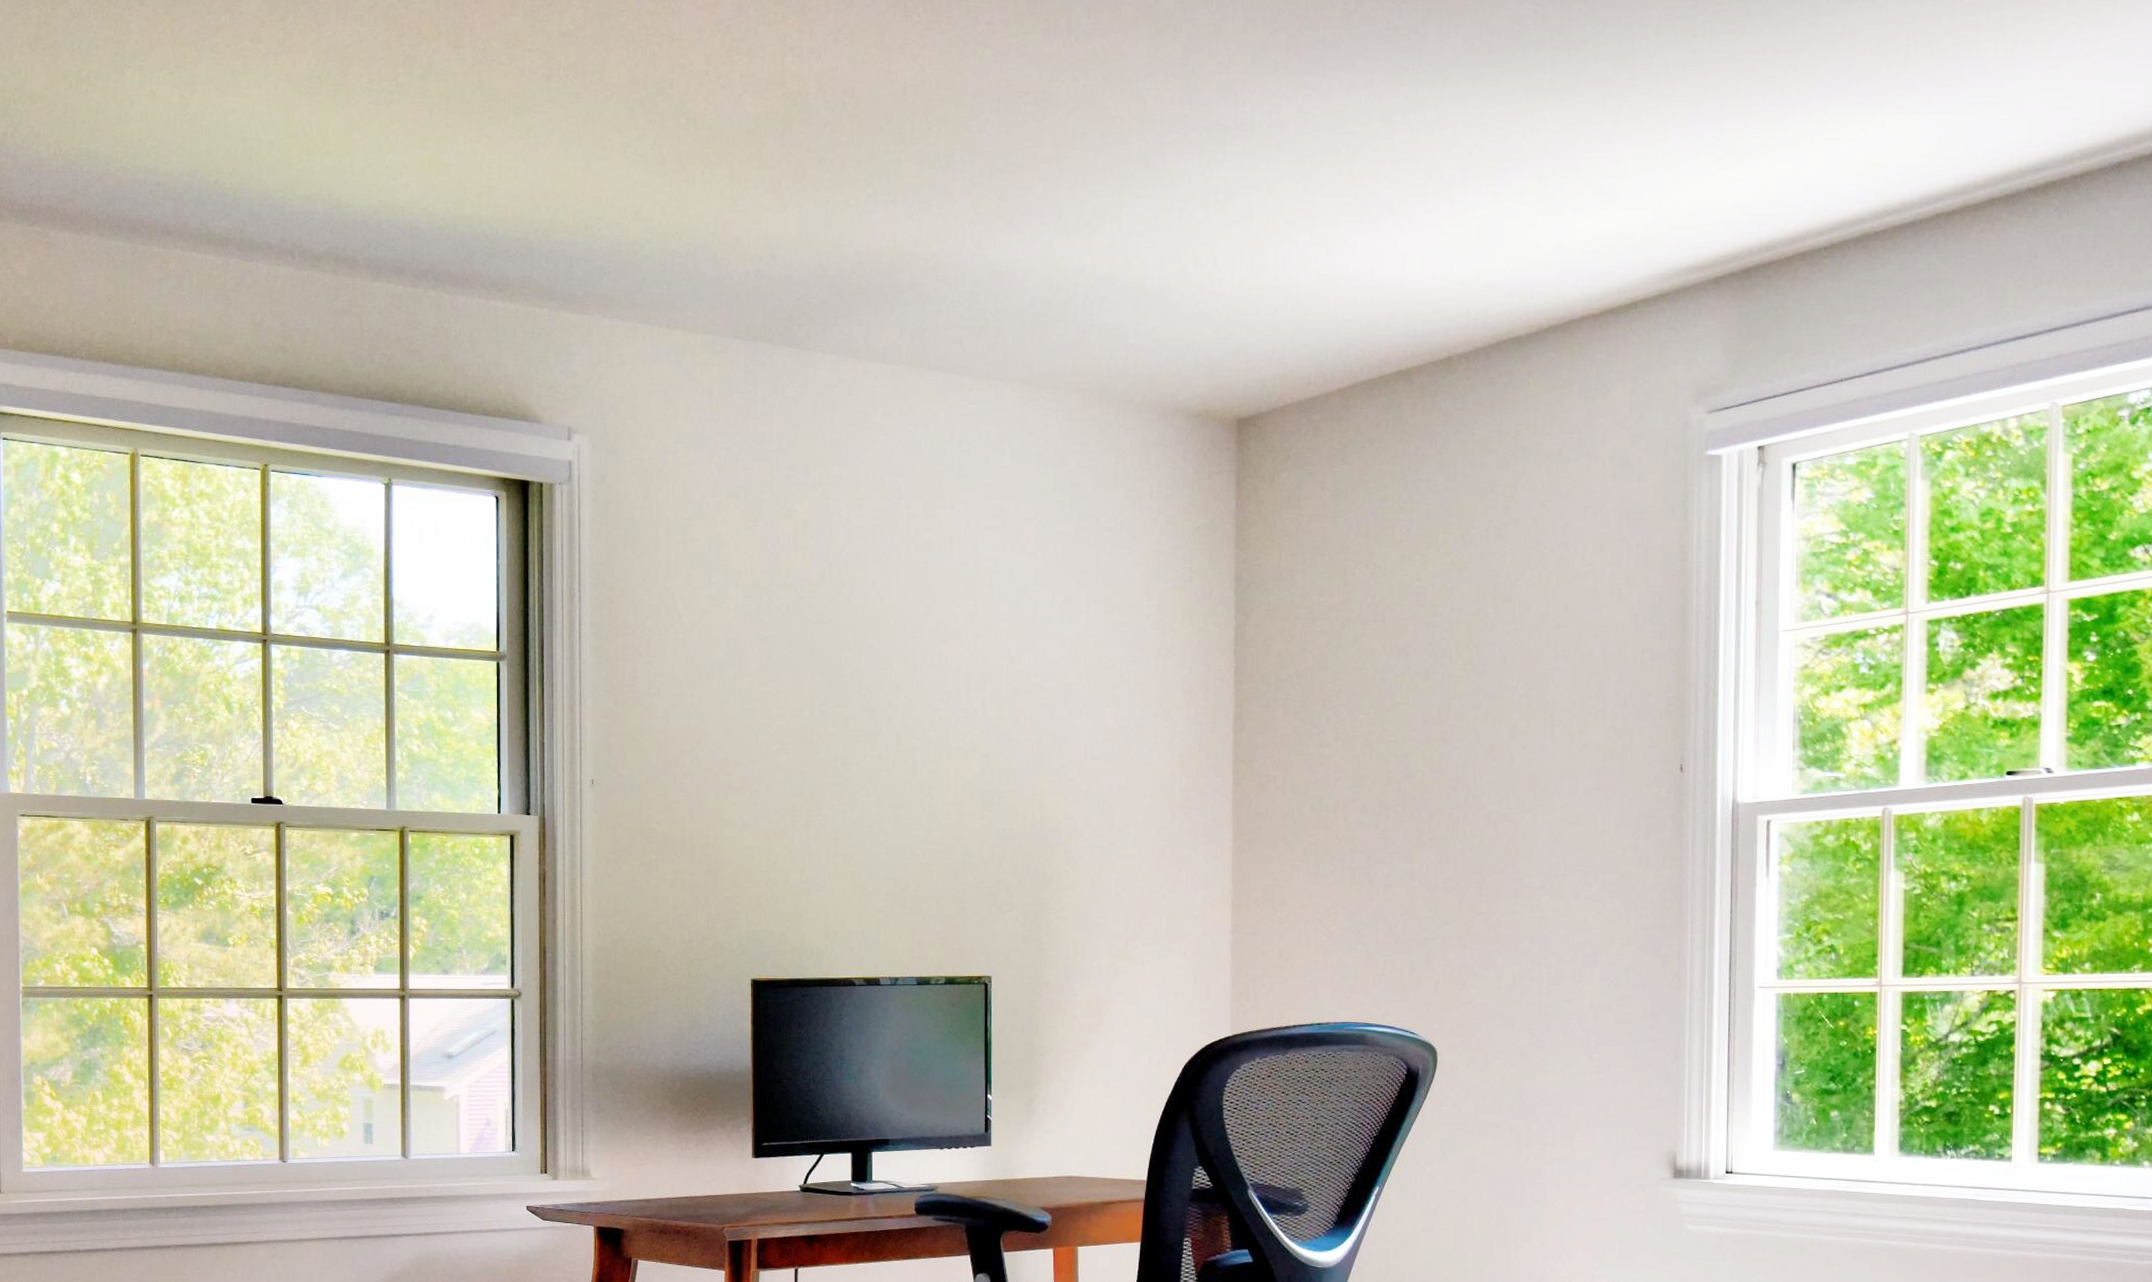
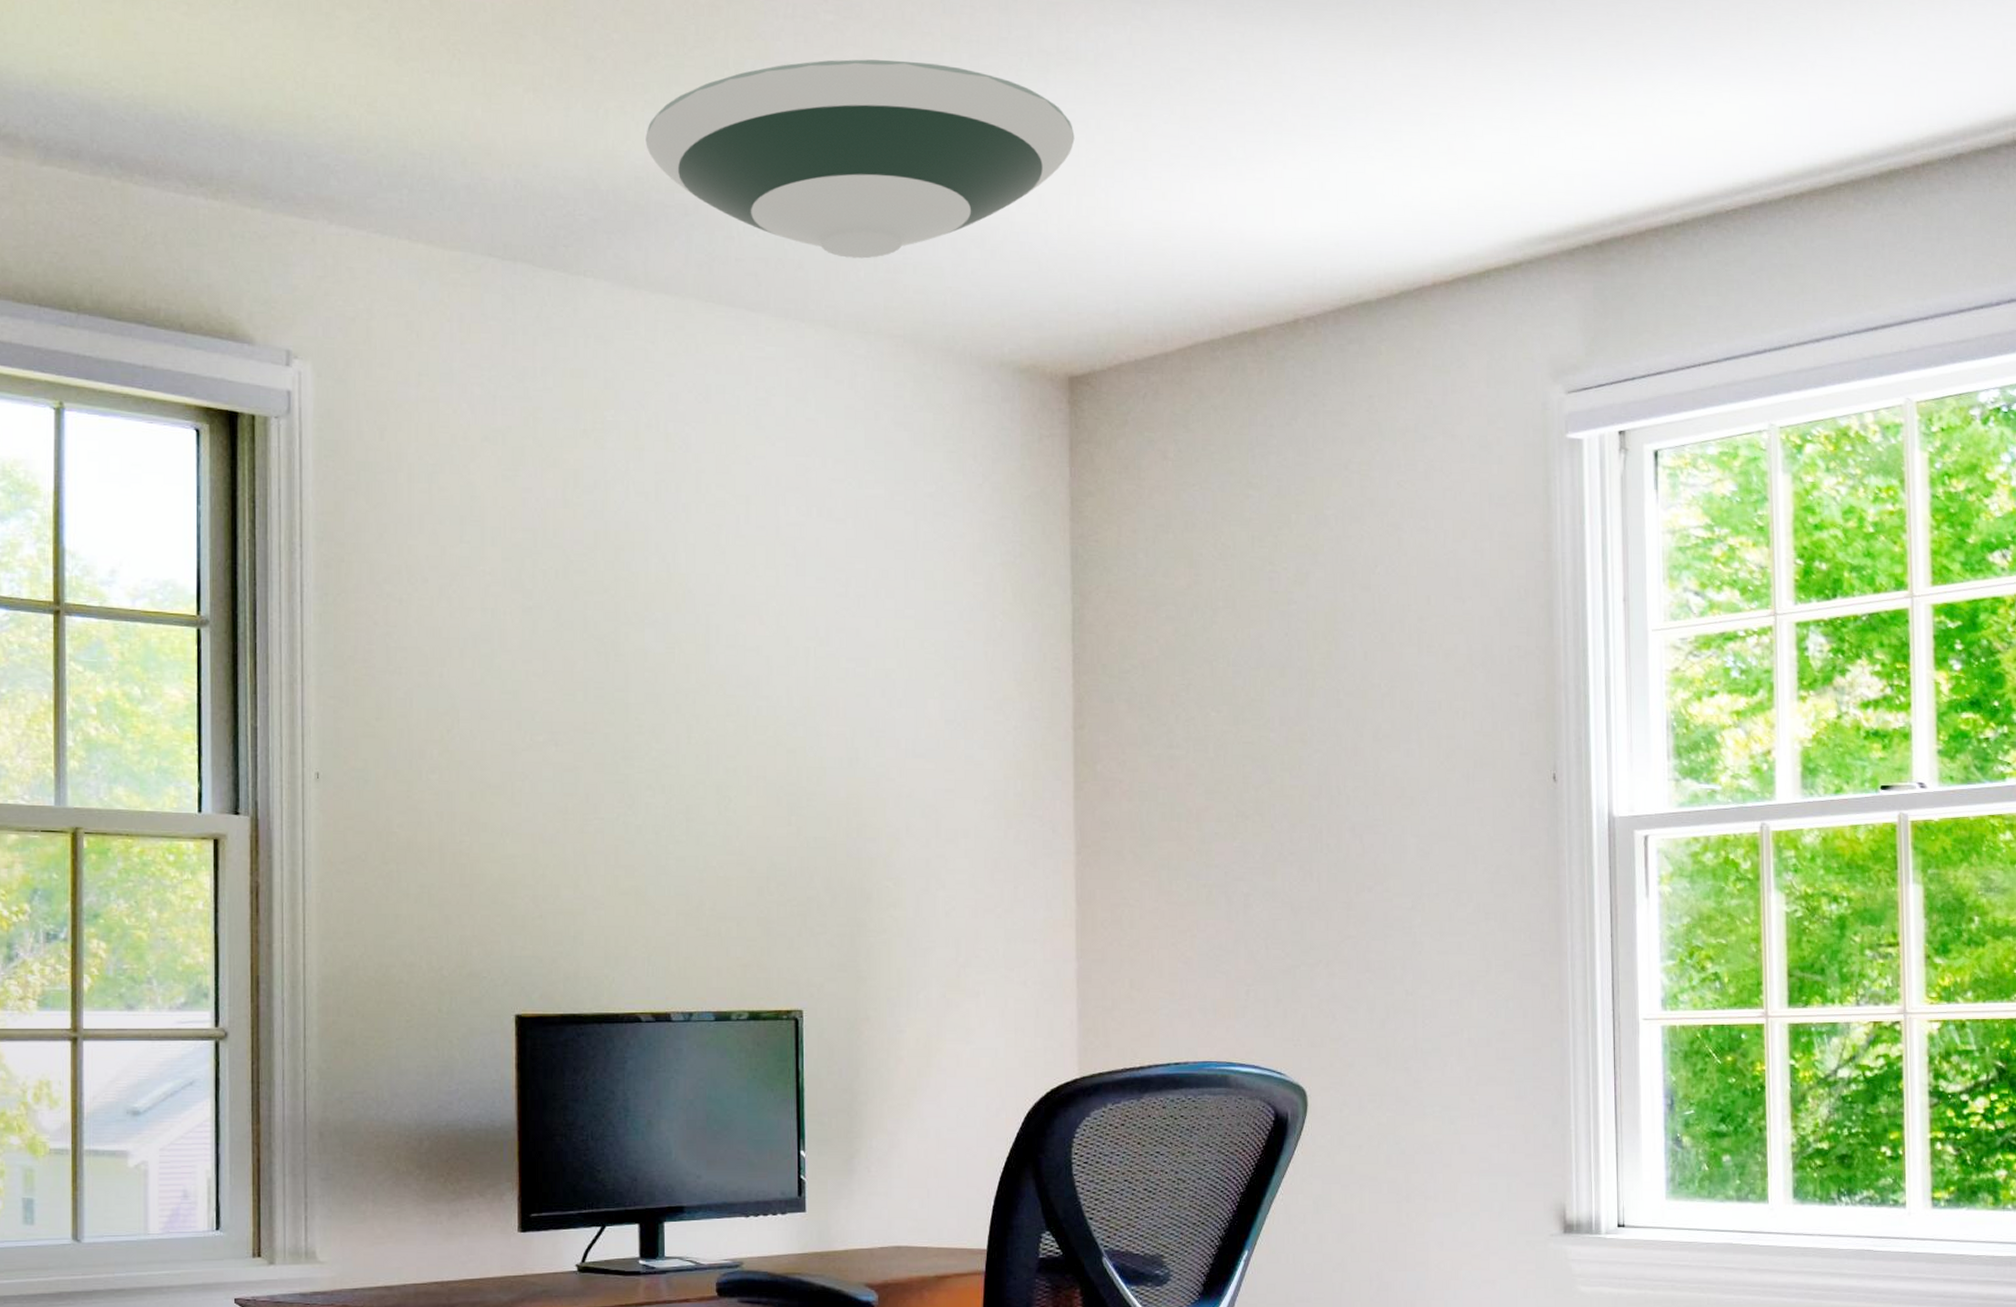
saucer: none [867,143,1248,323] -> present [646,59,1075,259]

